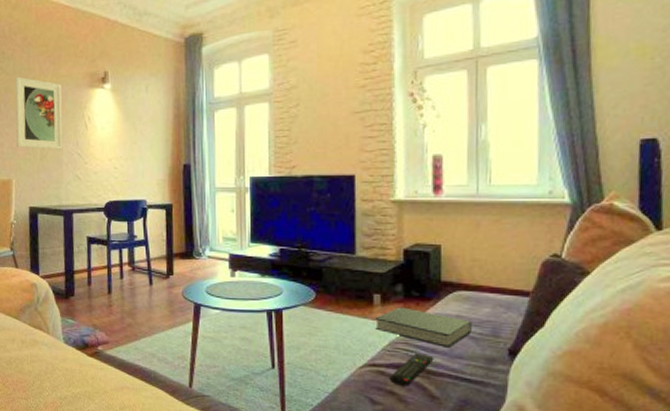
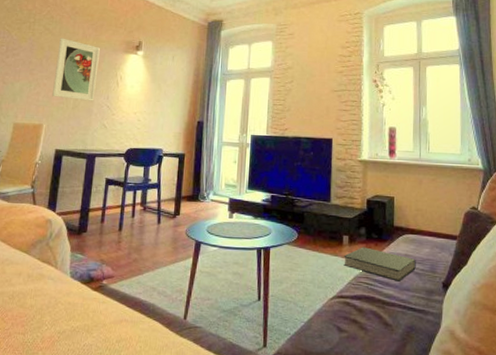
remote control: present [389,353,434,386] -> none [353,286,388,315]

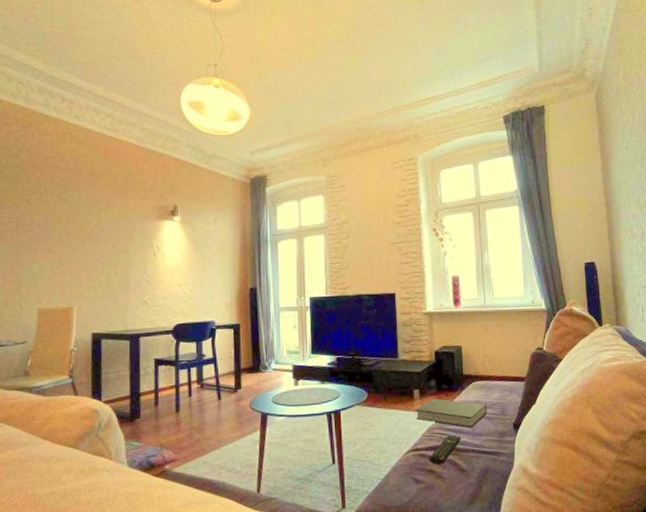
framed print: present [52,38,100,101] -> none [79,208,130,277]
remote control: none [353,286,388,315] -> present [429,435,462,465]

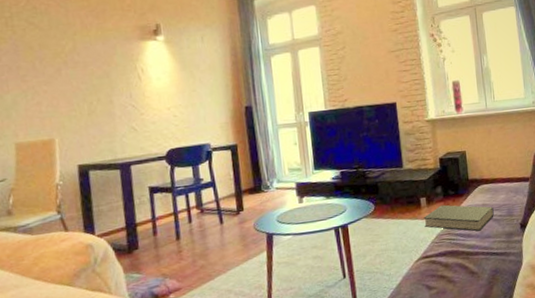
remote control: present [429,435,462,465] -> none [439,239,471,270]

